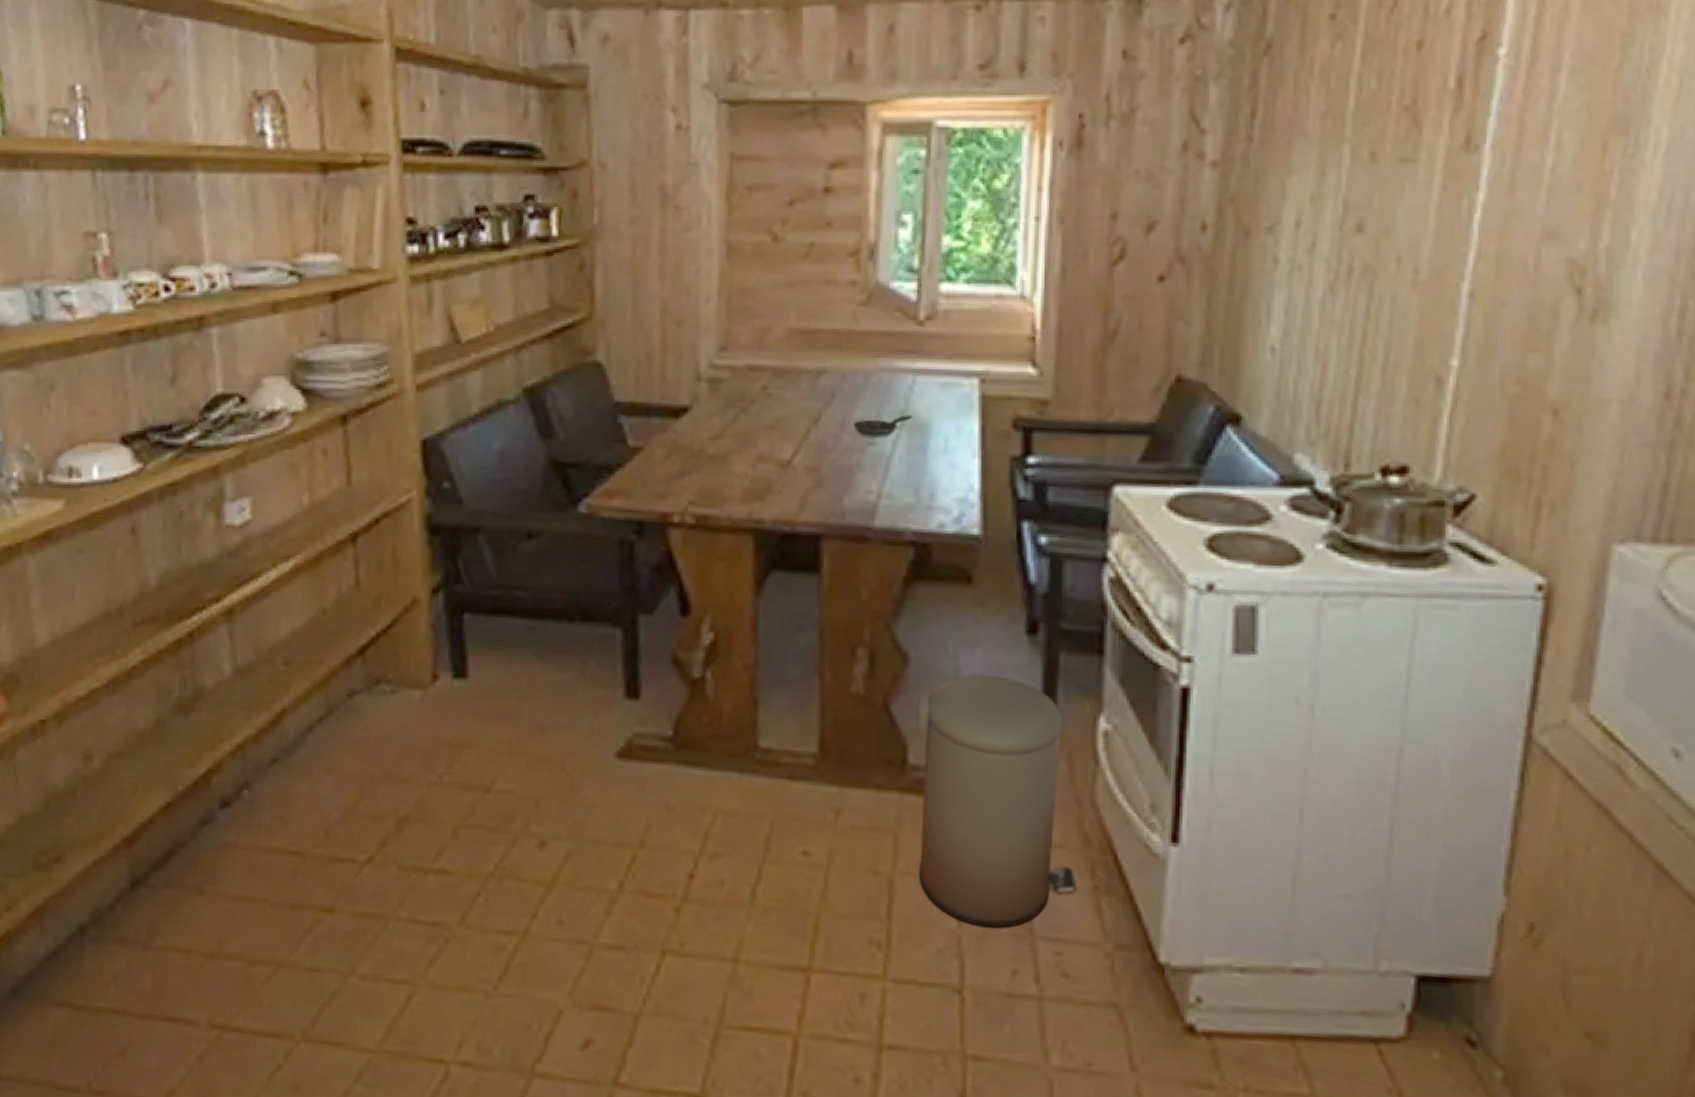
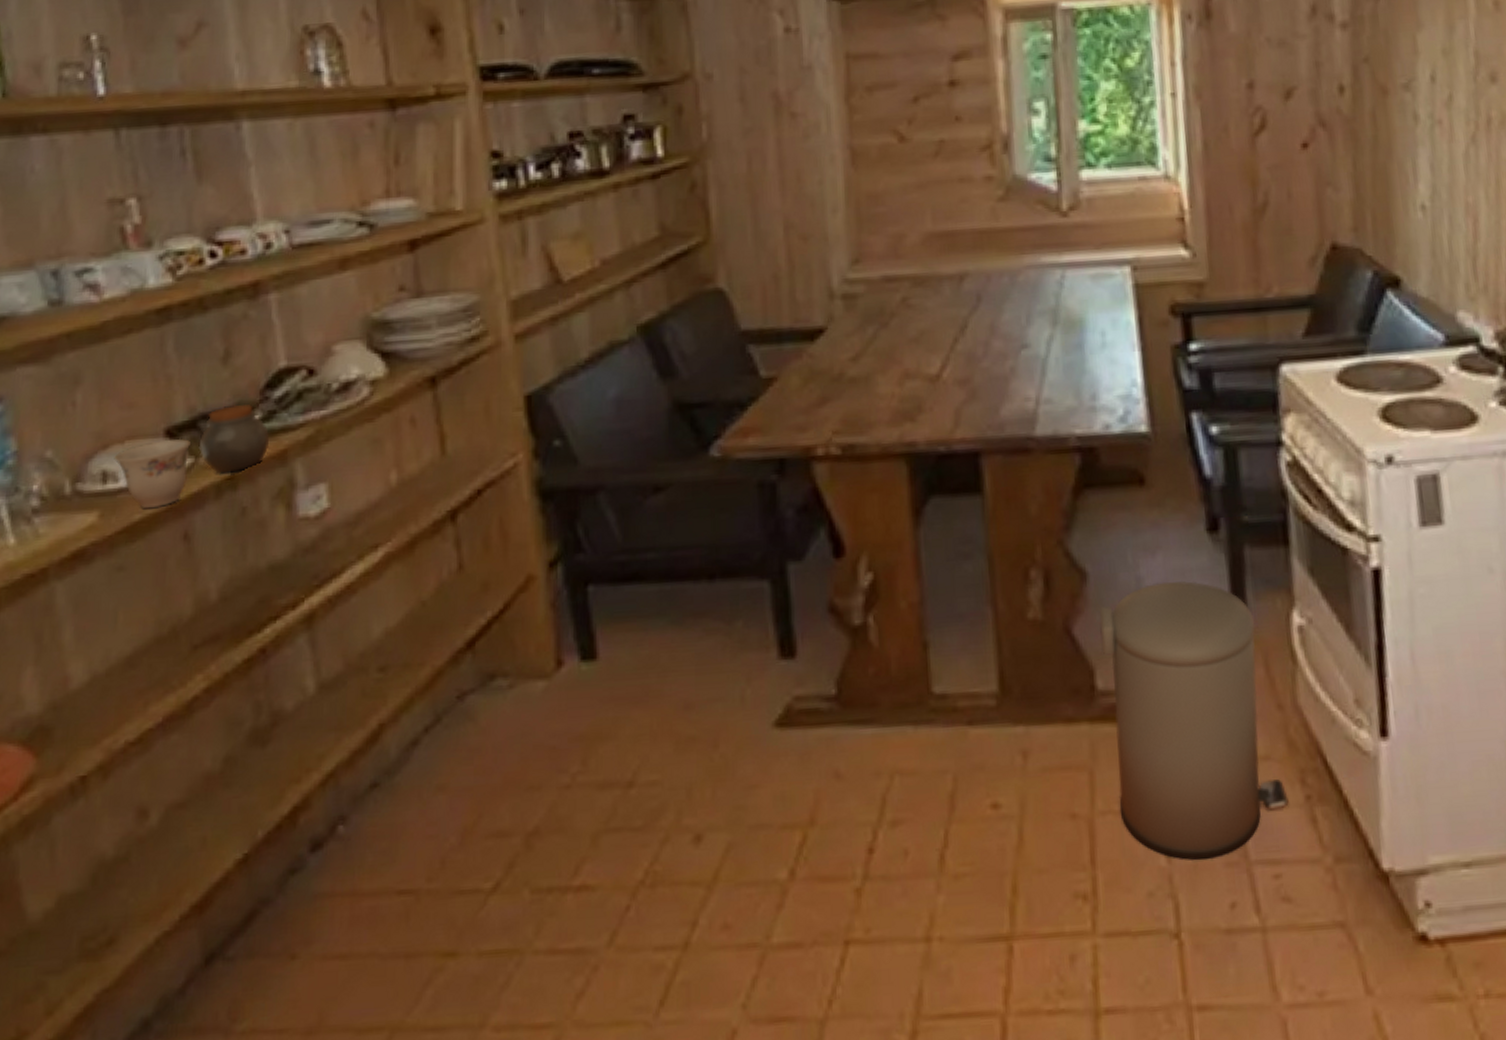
teacup: none [78,445,142,502] -> present [114,438,192,508]
jar: none [147,421,206,480] -> present [198,404,270,473]
frying pan: present [853,415,913,439] -> none [1003,312,1066,341]

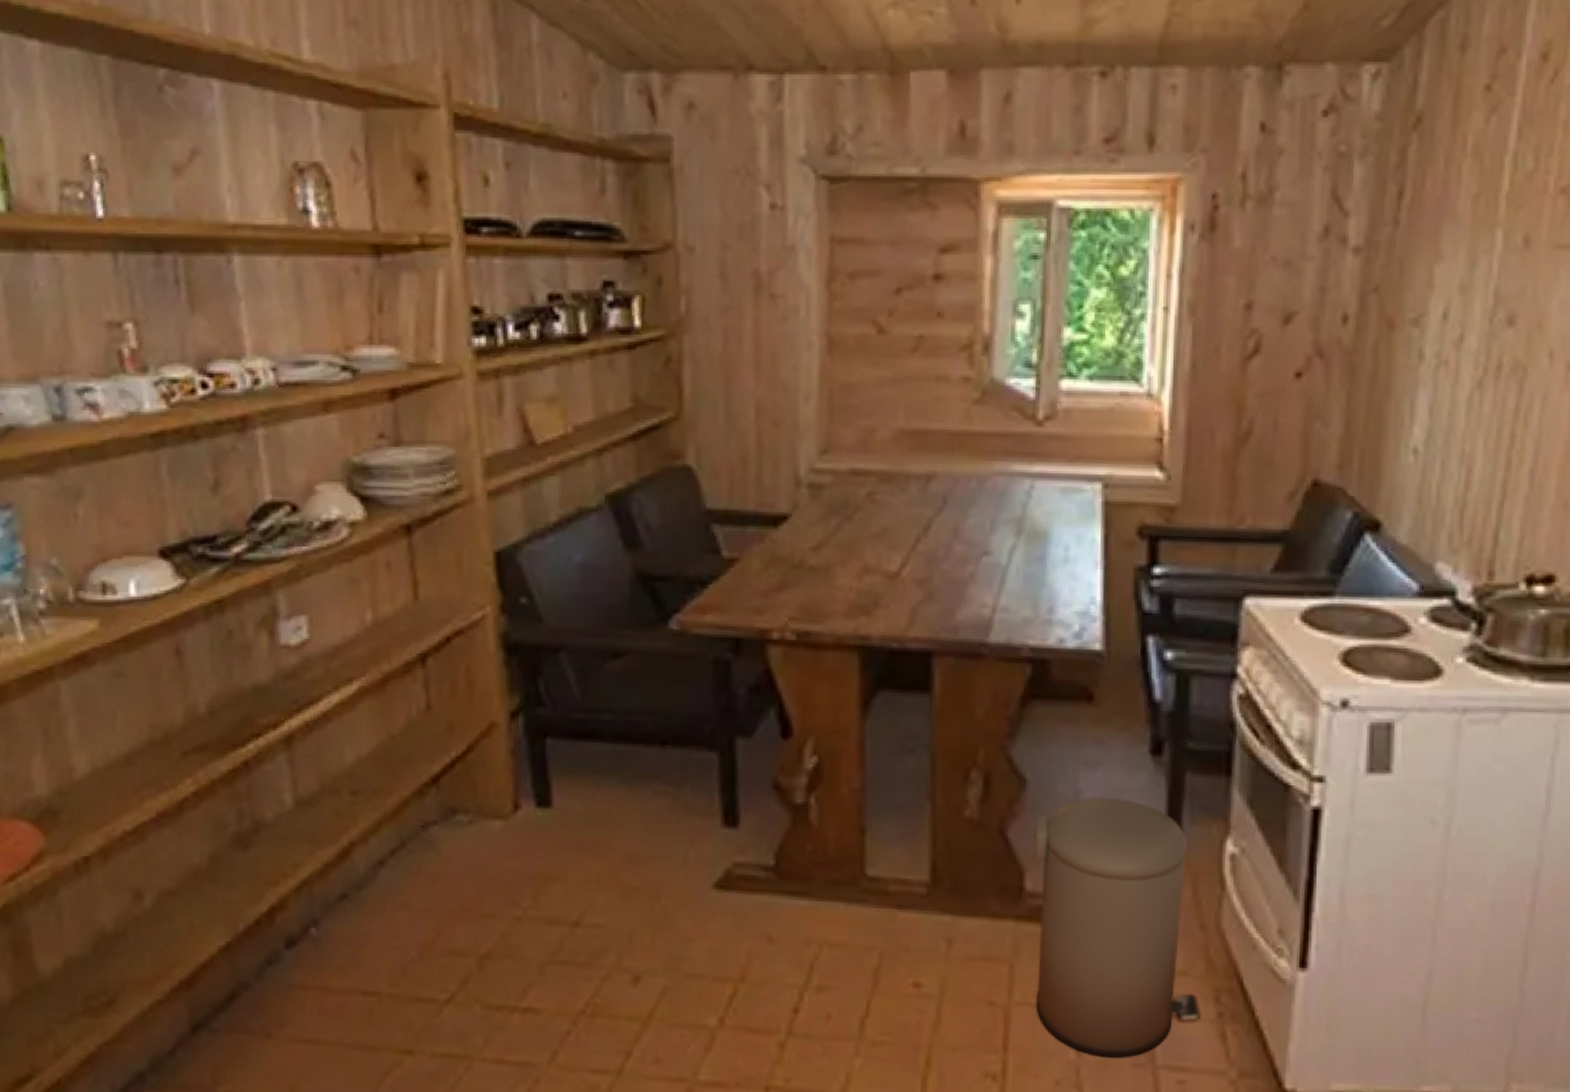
teacup: present [114,438,192,508] -> none [112,559,183,621]
jar: present [198,404,270,473] -> none [189,532,256,597]

